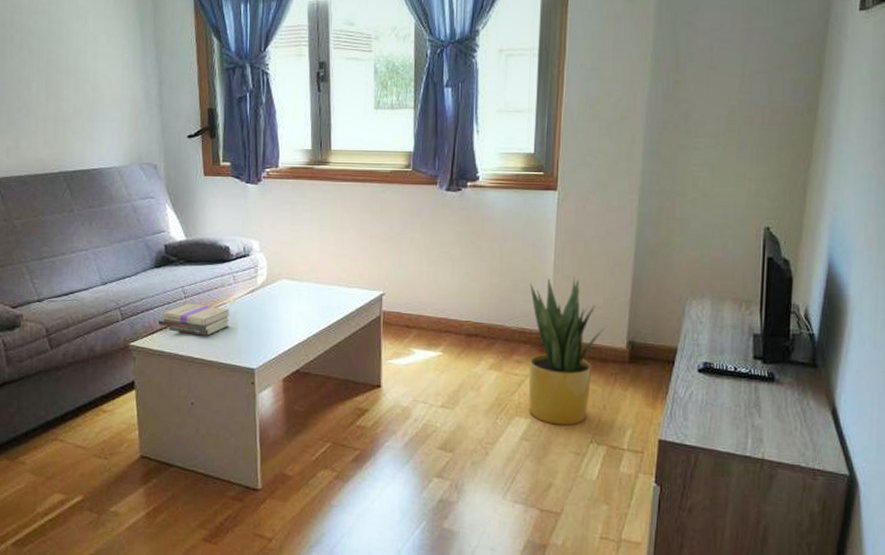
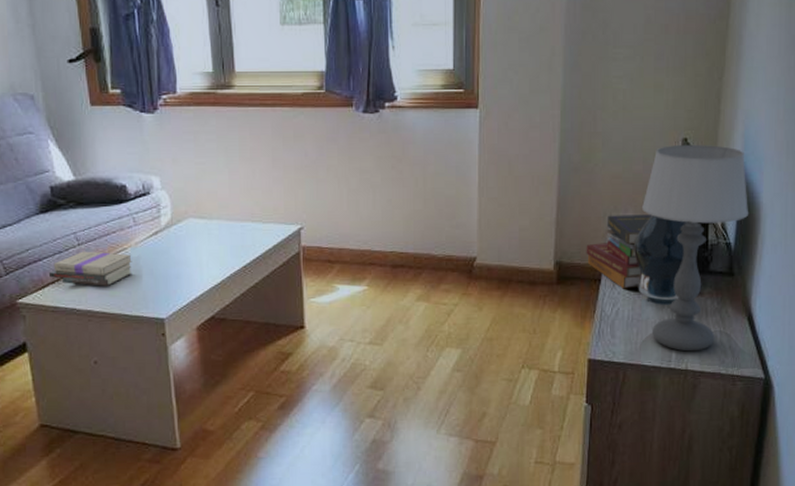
planter: present [528,277,607,426] -> none [454,198,534,353]
books: none [660,299,731,373] -> present [586,214,652,289]
vase: none [709,300,779,392] -> present [633,214,699,305]
table lamp: none [719,233,835,441] -> present [641,144,749,352]

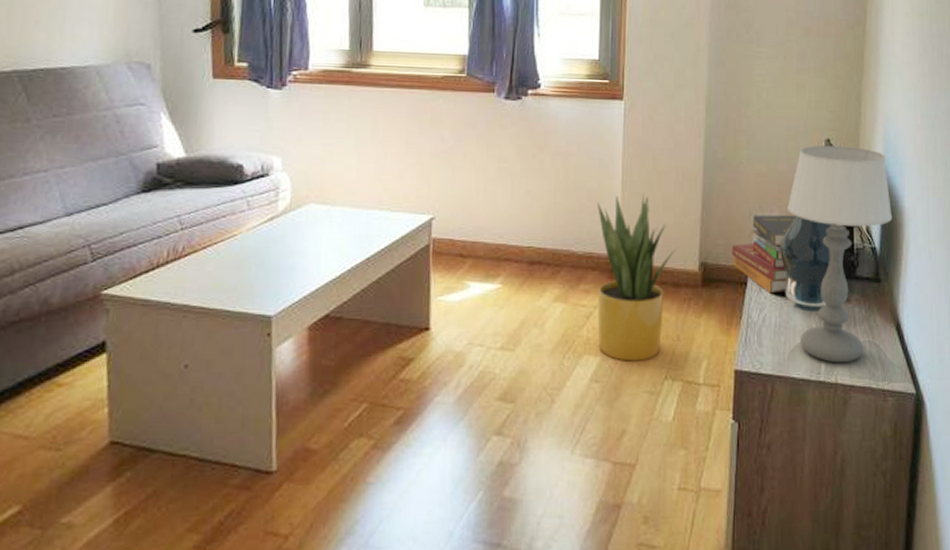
books: present [48,251,133,286] -> none [142,236,242,277]
planter: none [454,198,534,353] -> present [596,193,679,361]

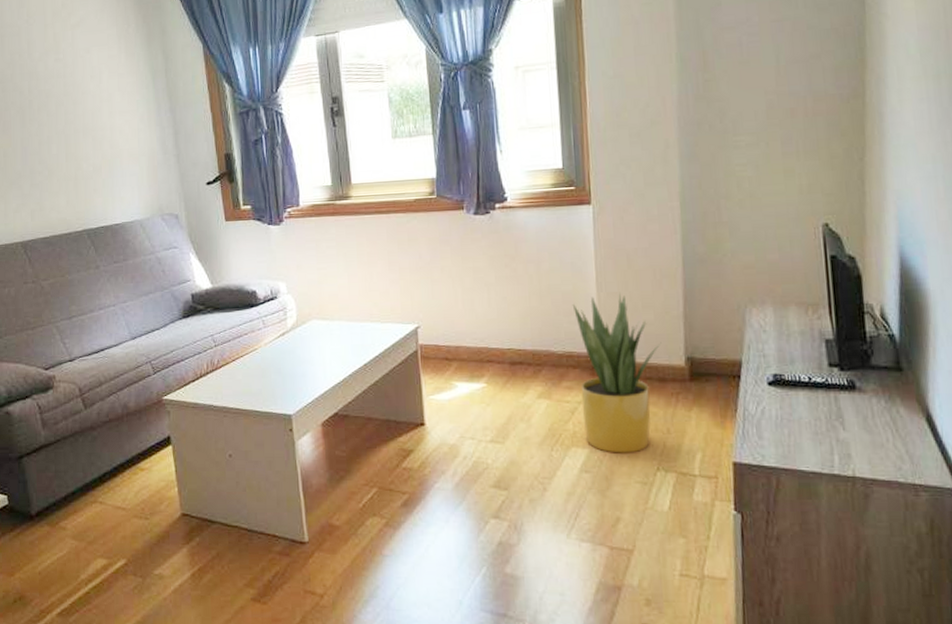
books: present [731,215,798,294] -> none [720,305,795,386]
vase: present [779,215,845,312] -> none [775,305,856,404]
table lamp: present [786,145,893,363] -> none [781,229,914,456]

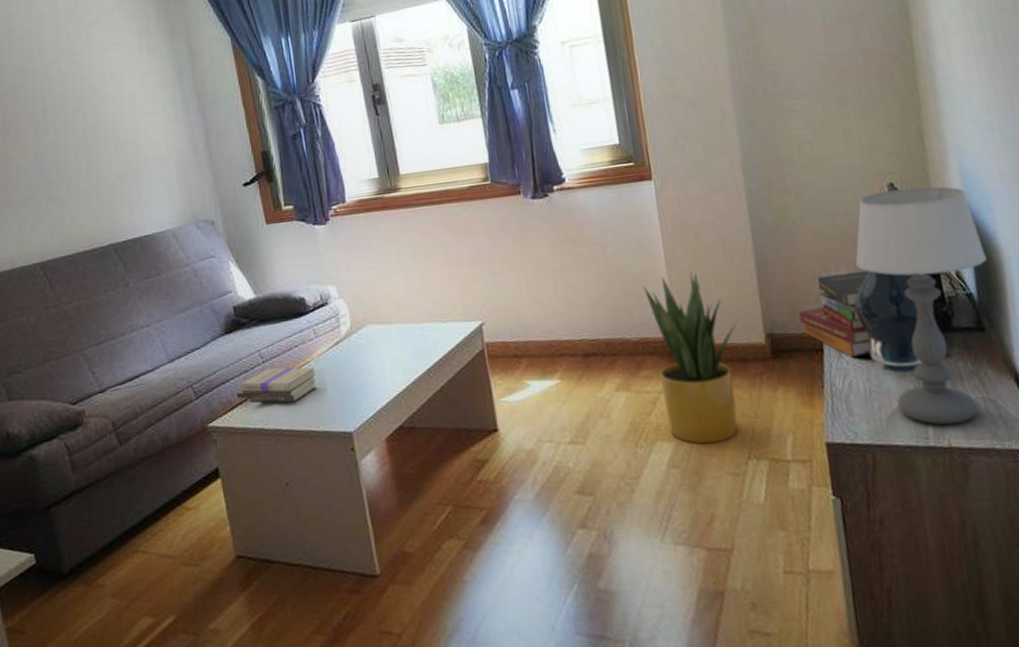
books: none [189,351,263,384] -> present [236,367,317,404]
books: none [720,305,795,386] -> present [798,270,871,358]
vase: none [775,305,856,404] -> present [854,270,935,373]
table lamp: none [781,229,914,456] -> present [854,186,988,425]

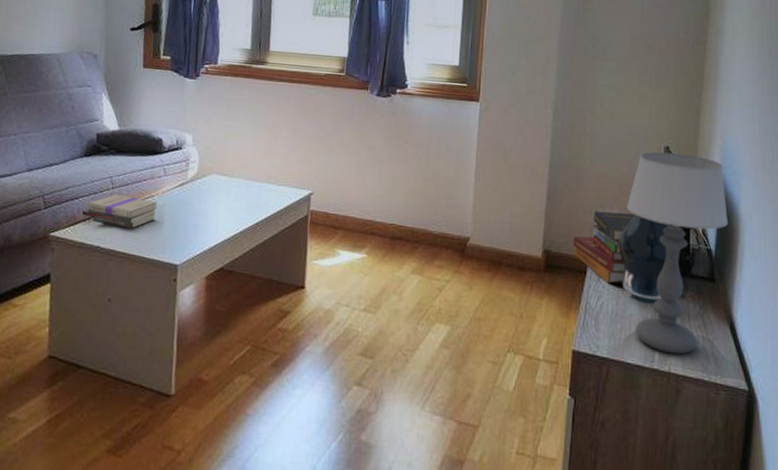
planter: present [643,271,739,444] -> none [449,185,524,334]

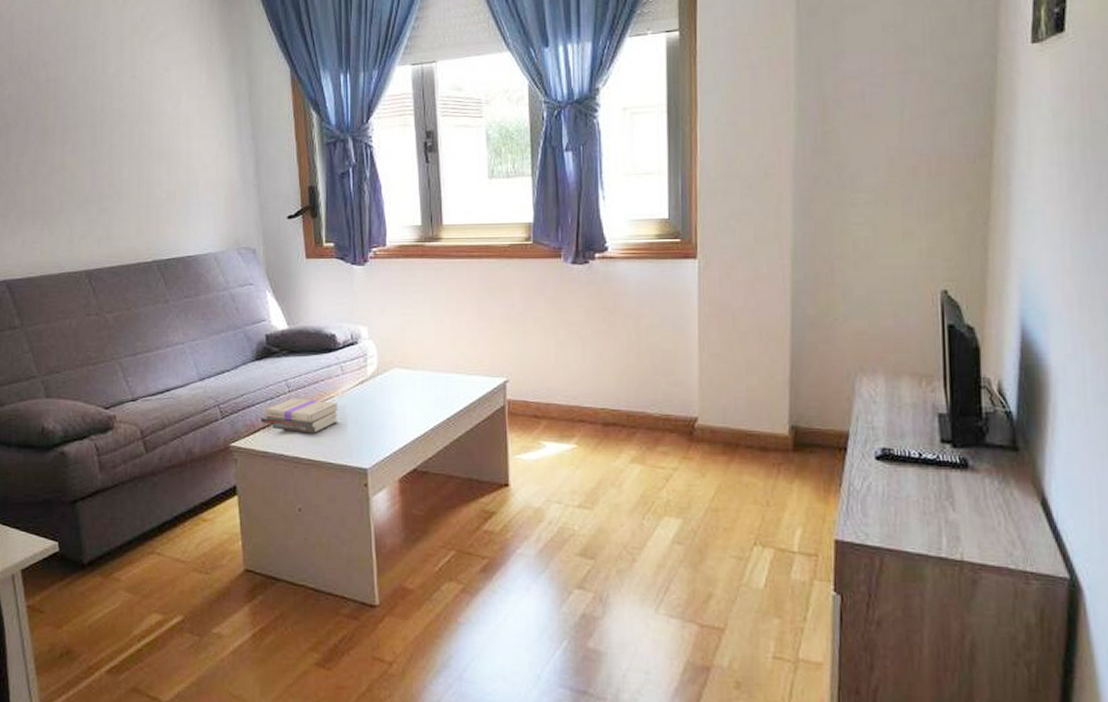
books: present [573,210,636,285] -> none [827,375,908,461]
vase: present [618,214,681,304] -> none [885,376,970,482]
table lamp: present [626,151,729,355] -> none [893,297,1034,539]

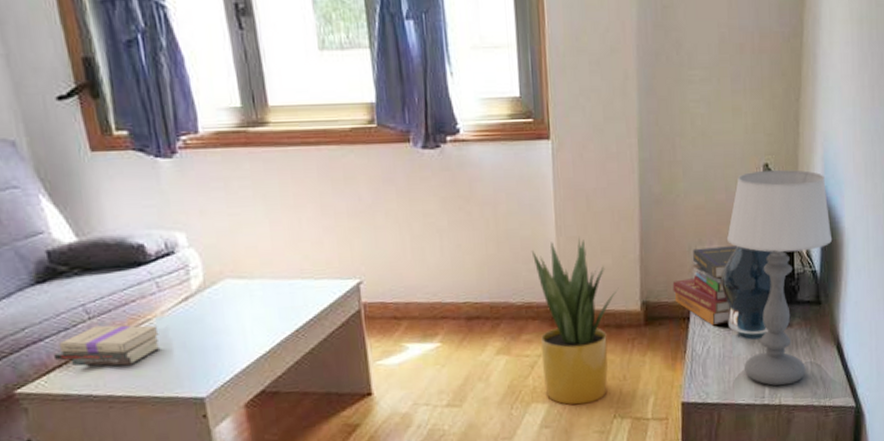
planter: none [672,354,765,526] -> present [531,237,619,405]
books: none [827,375,908,461] -> present [672,245,738,326]
vase: none [885,376,970,482] -> present [720,245,786,340]
table lamp: none [893,297,1034,539] -> present [726,169,833,386]

